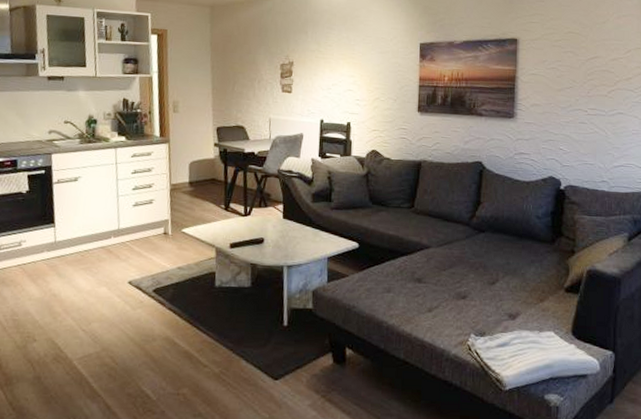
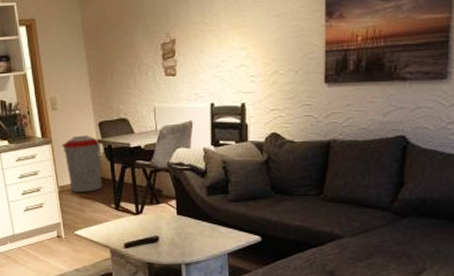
trash can: none [178,137,218,192] -> present [61,135,103,193]

